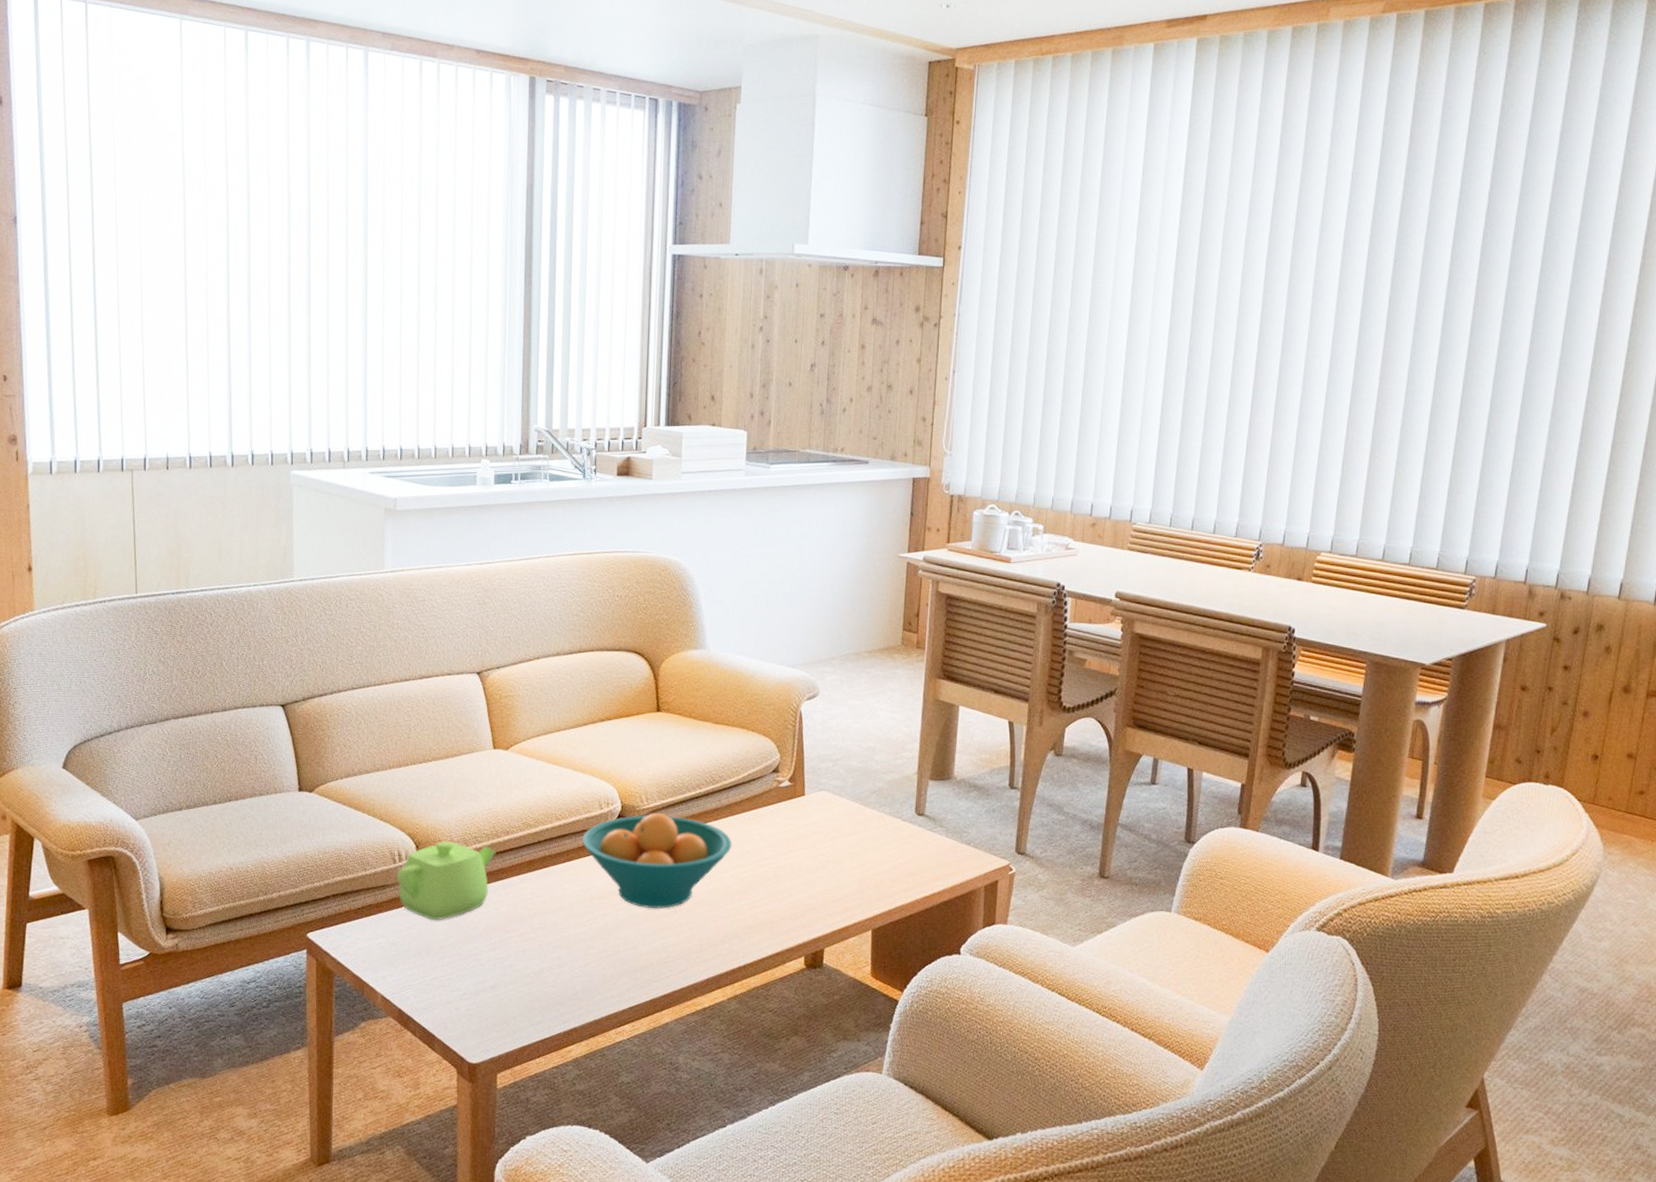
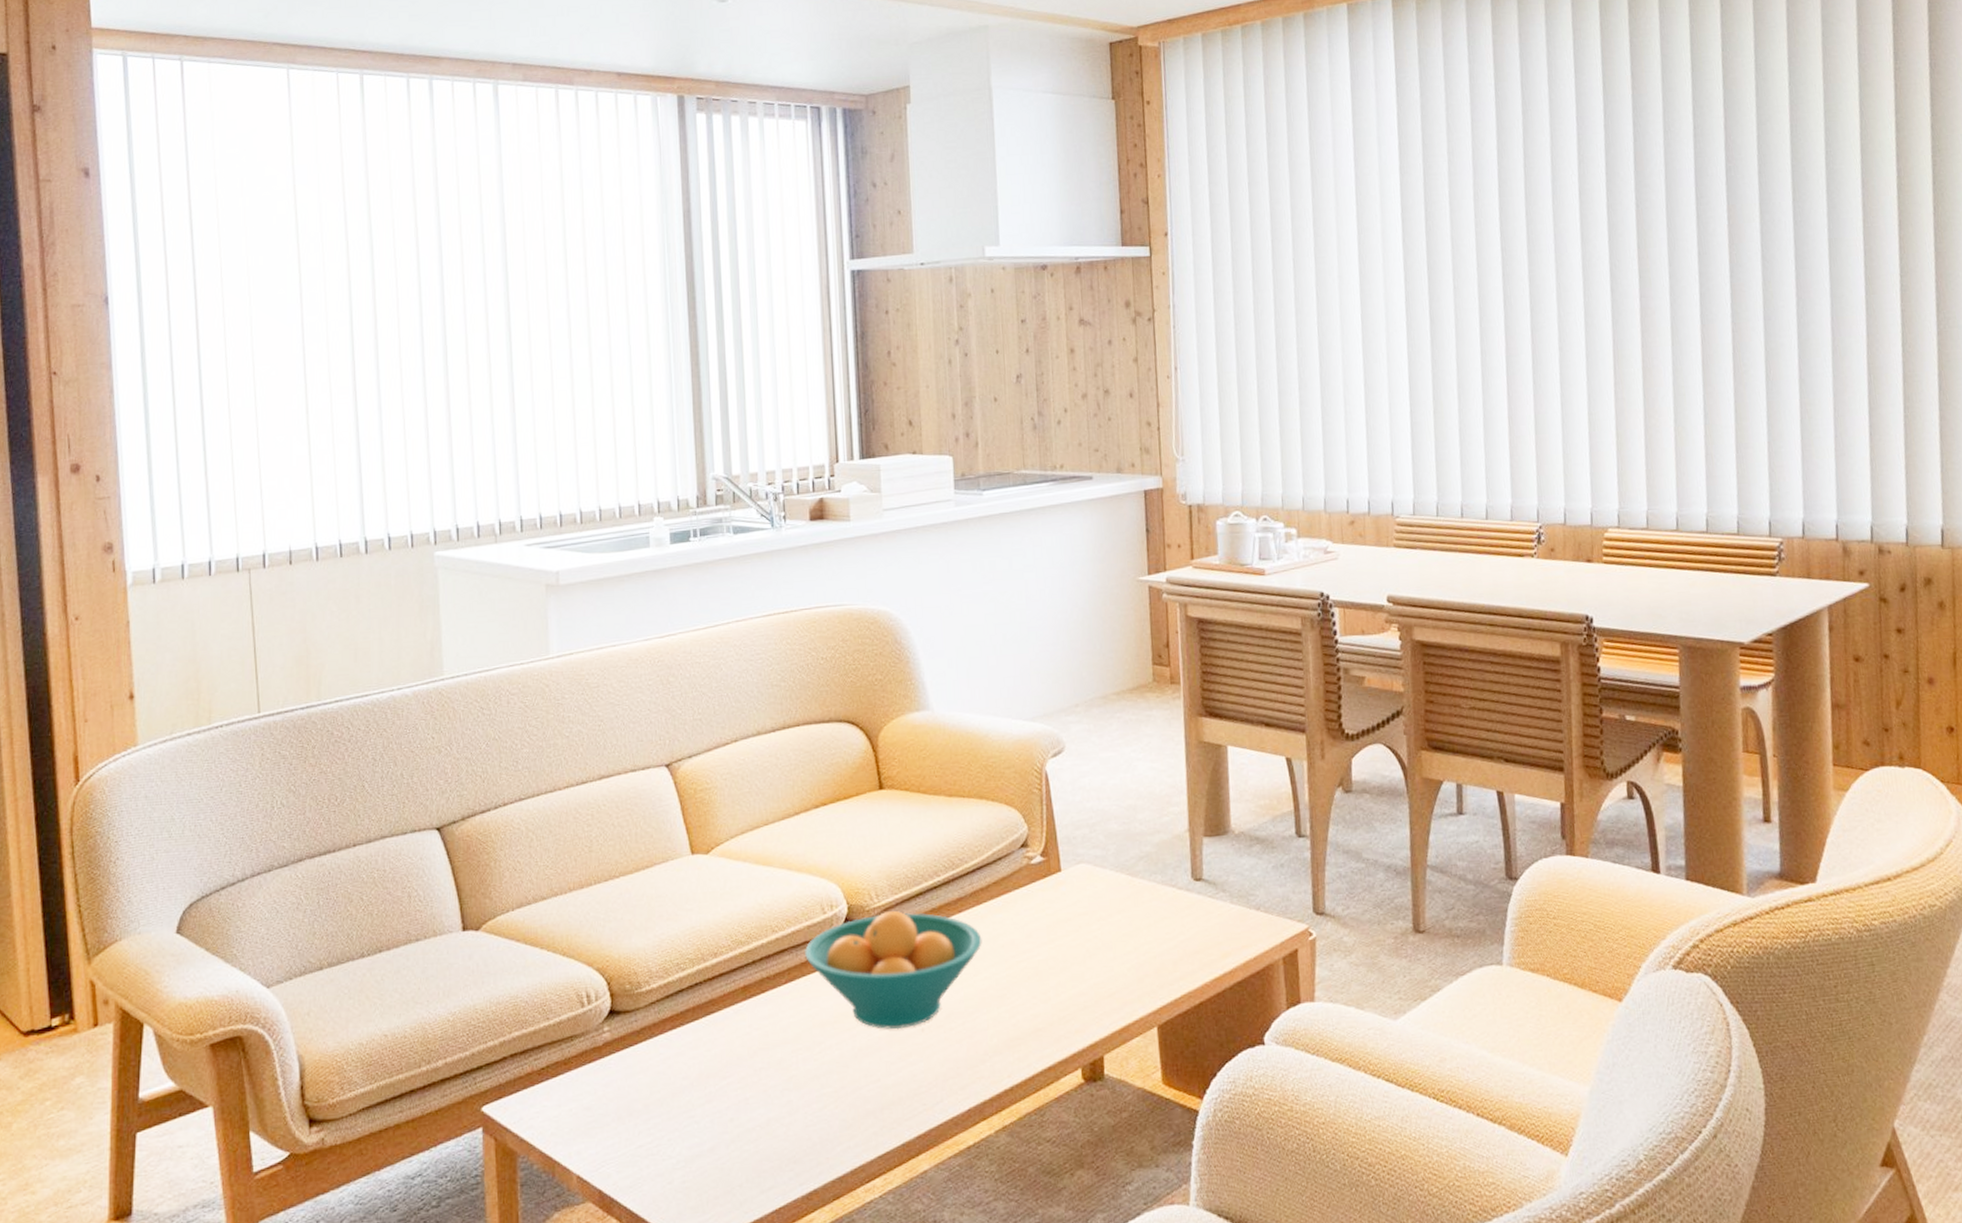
teapot: present [396,841,496,920] -> none [586,972,704,1073]

